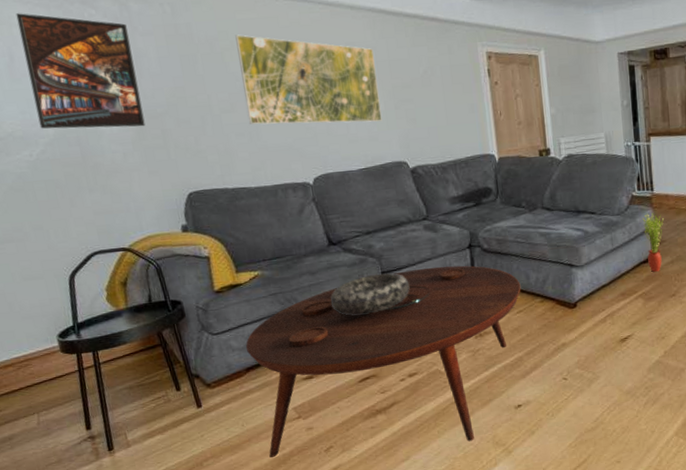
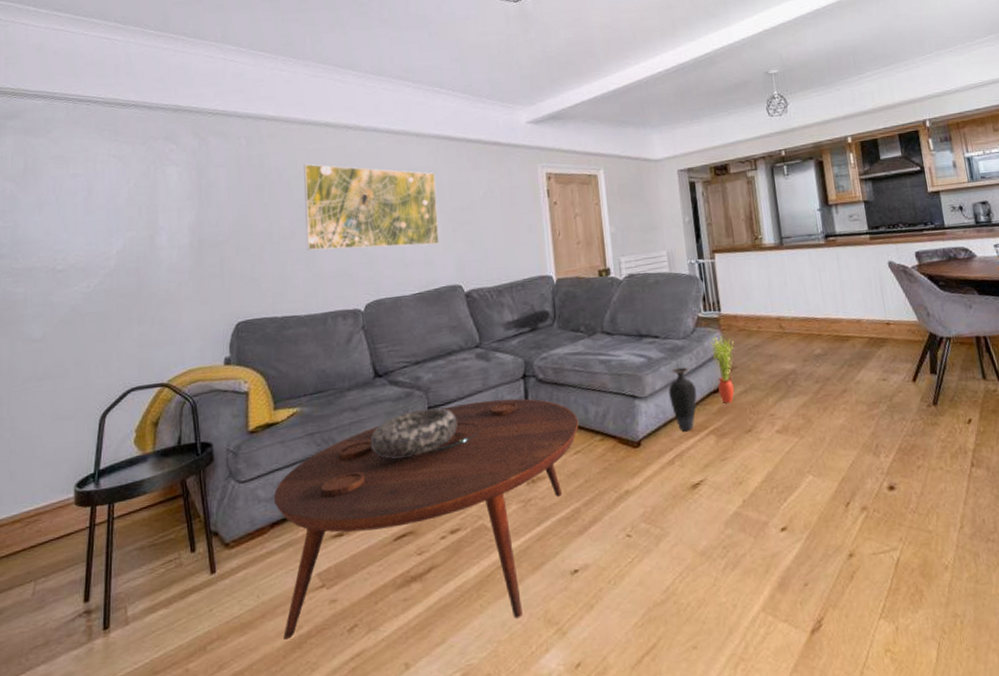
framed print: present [15,13,145,129] -> none [102,150,205,260]
vase: none [603,240,628,296] -> present [668,367,697,432]

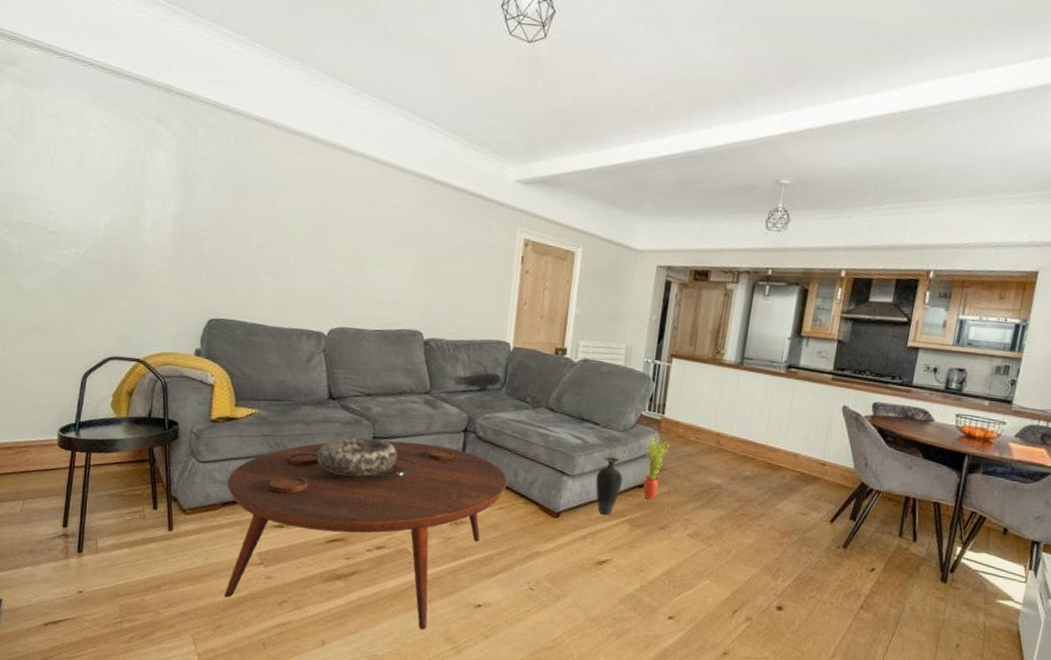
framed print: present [304,164,439,251] -> none [281,176,414,287]

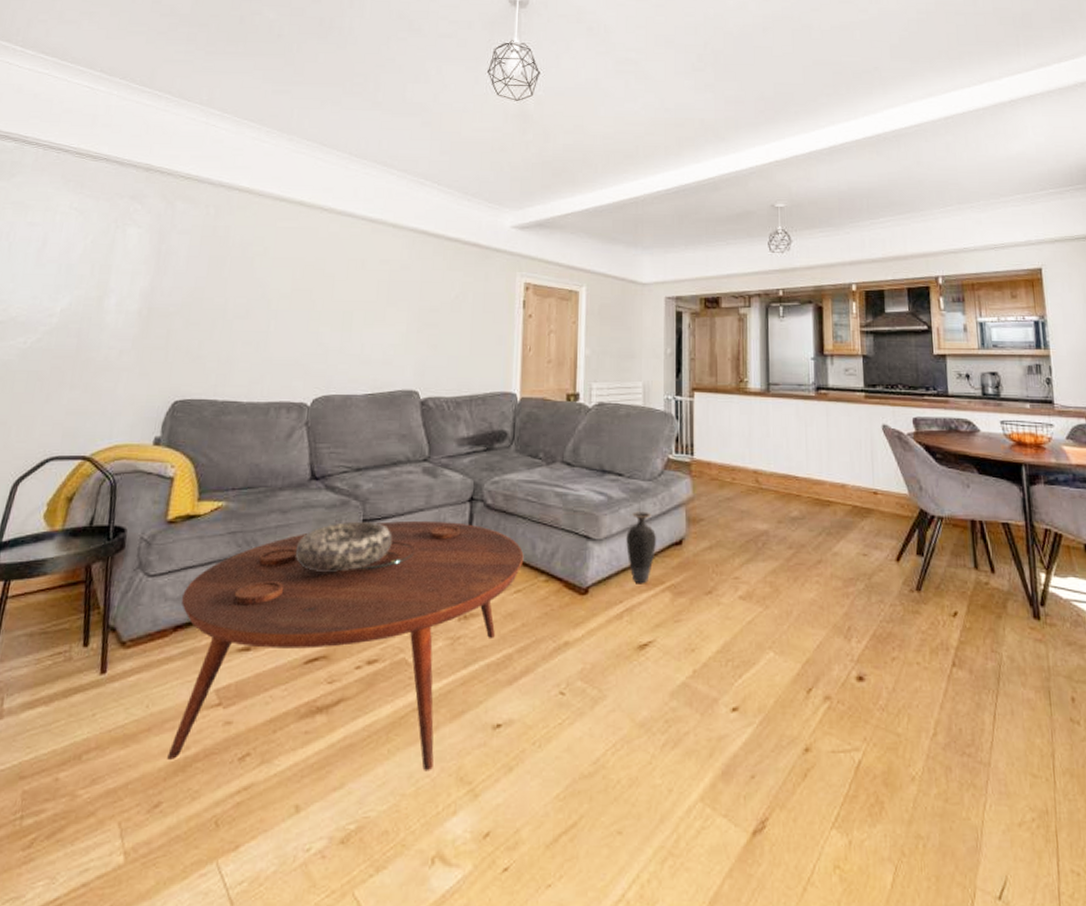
potted plant: present [643,436,669,500] -> none [678,482,703,559]

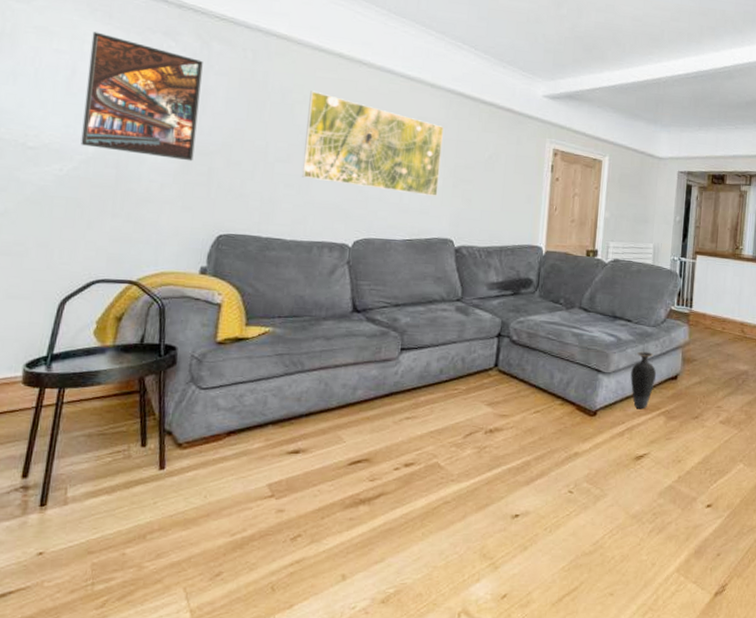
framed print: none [45,202,167,325] -> present [80,32,203,161]
coffee table: present [167,520,524,771] -> none [226,350,543,550]
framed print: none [261,242,407,344] -> present [302,90,444,196]
decorative bowl: present [295,521,392,572] -> none [339,349,428,391]

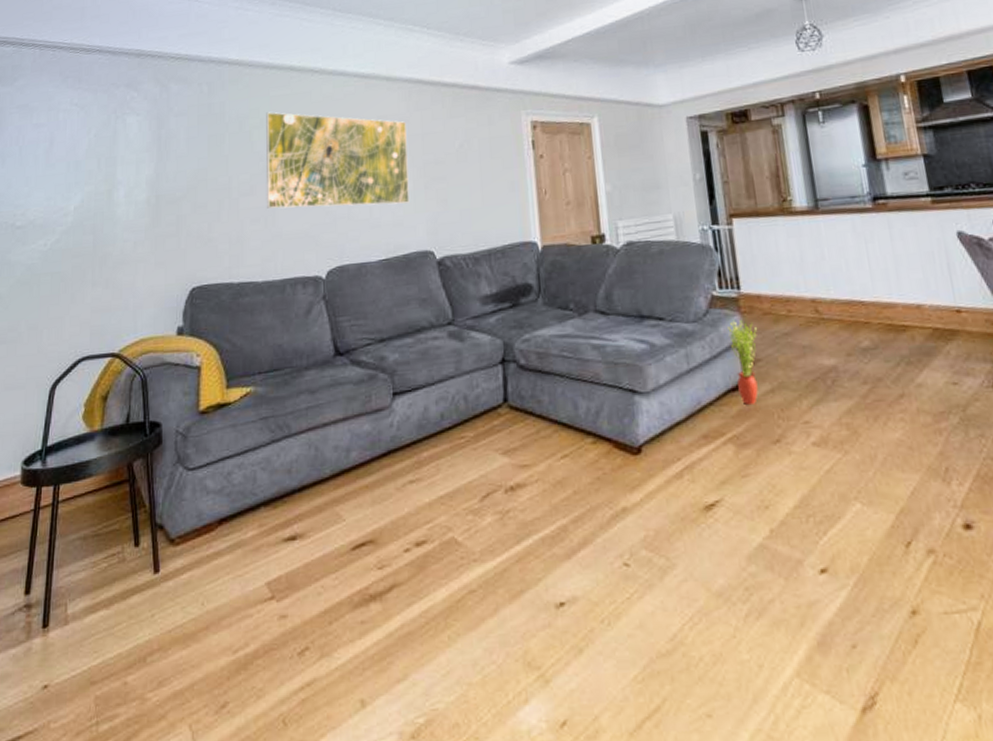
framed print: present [80,32,203,161] -> none [61,98,163,216]
vase: present [630,351,656,410] -> none [676,357,711,438]
potted plant: none [676,329,698,391] -> present [727,319,758,406]

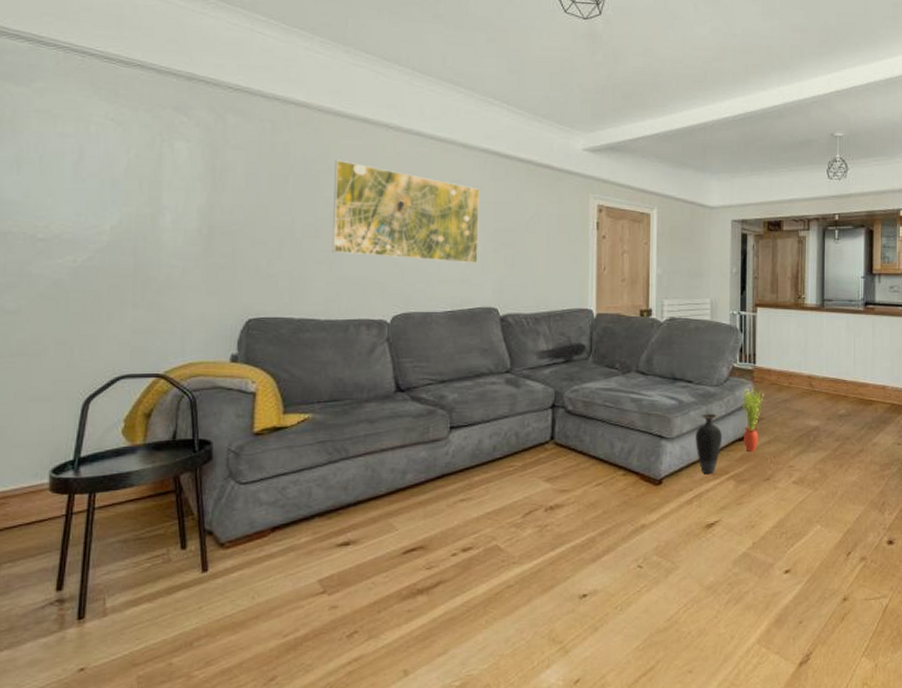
vase: none [676,357,711,438] -> present [695,413,722,475]

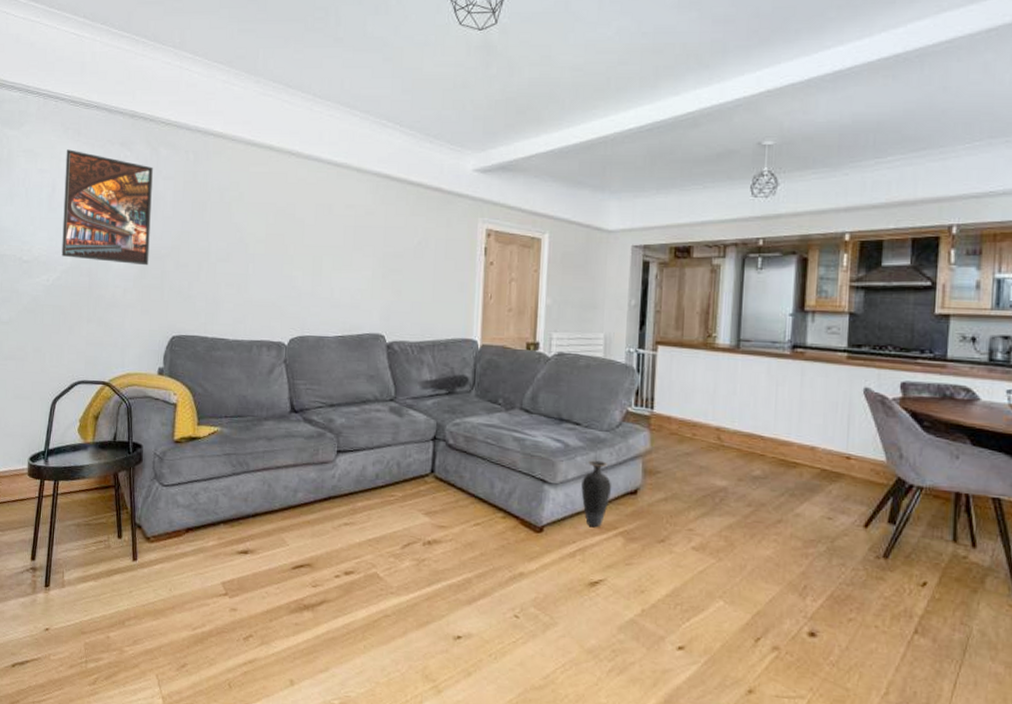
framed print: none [94,112,219,243] -> present [61,149,153,266]
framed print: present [333,159,479,263] -> none [241,187,371,289]
potted plant: present [742,387,764,452] -> none [635,434,662,509]

